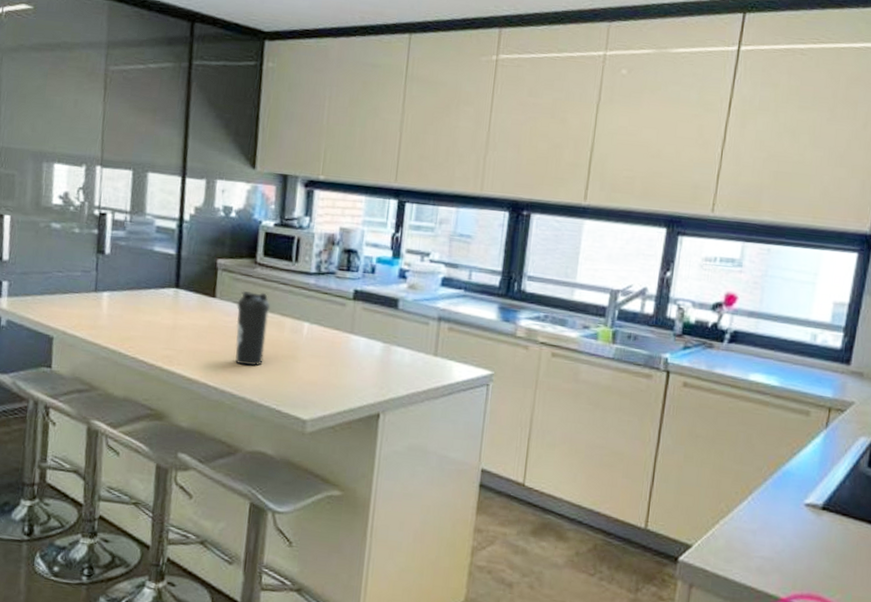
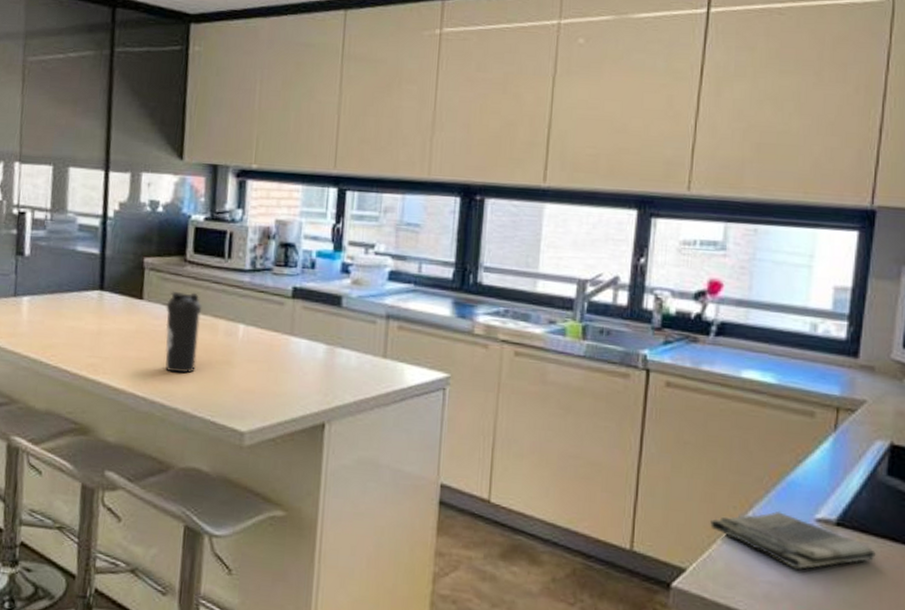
dish towel: none [714,496,854,547] -> present [709,510,876,569]

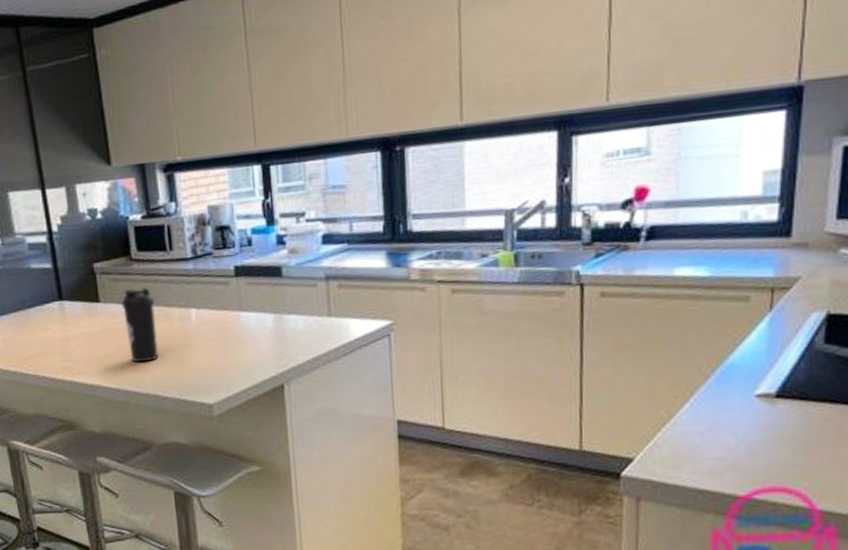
dish towel: present [709,510,876,569] -> none [652,393,816,442]

